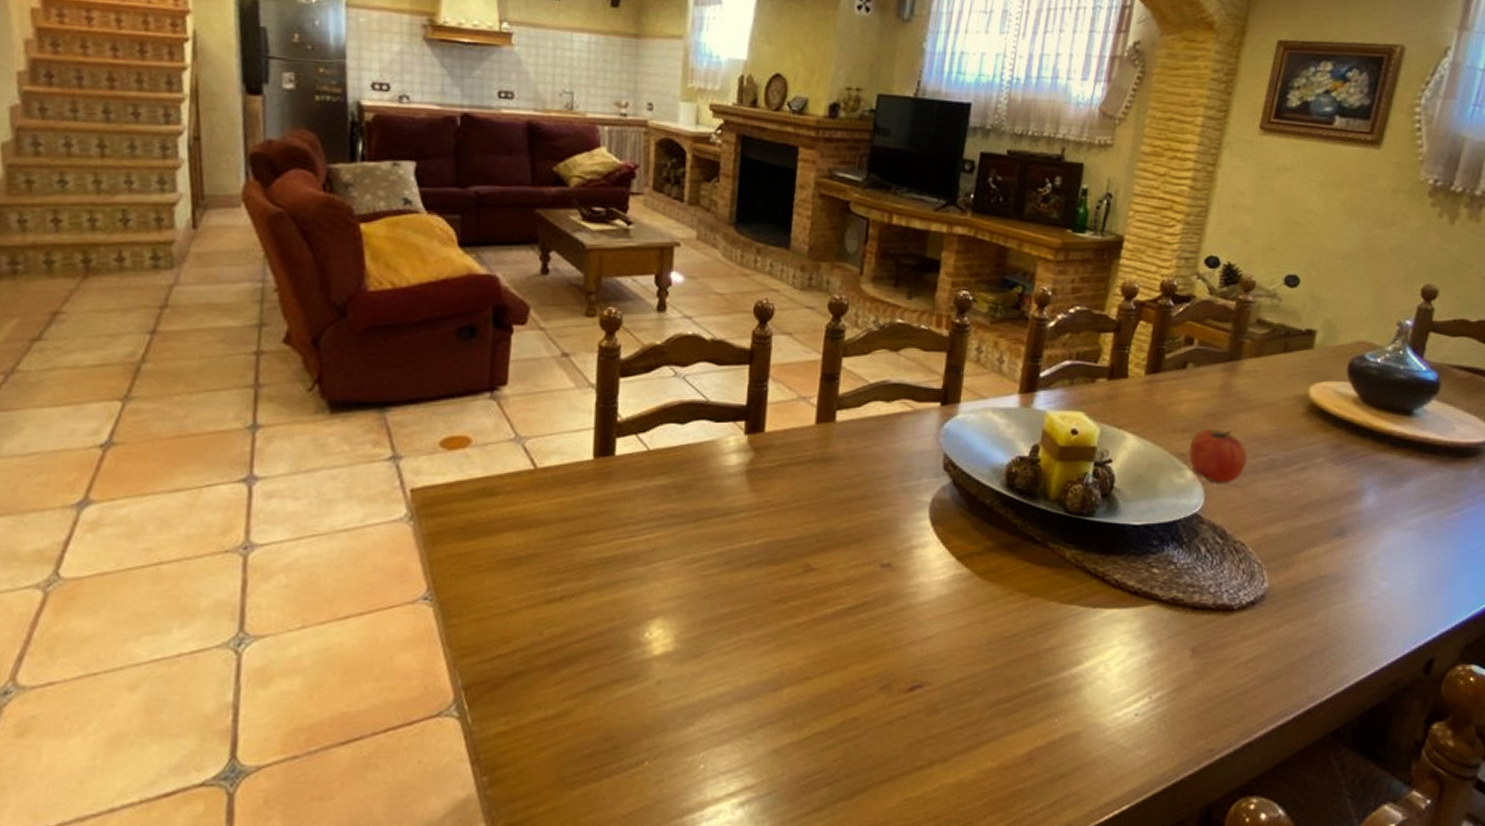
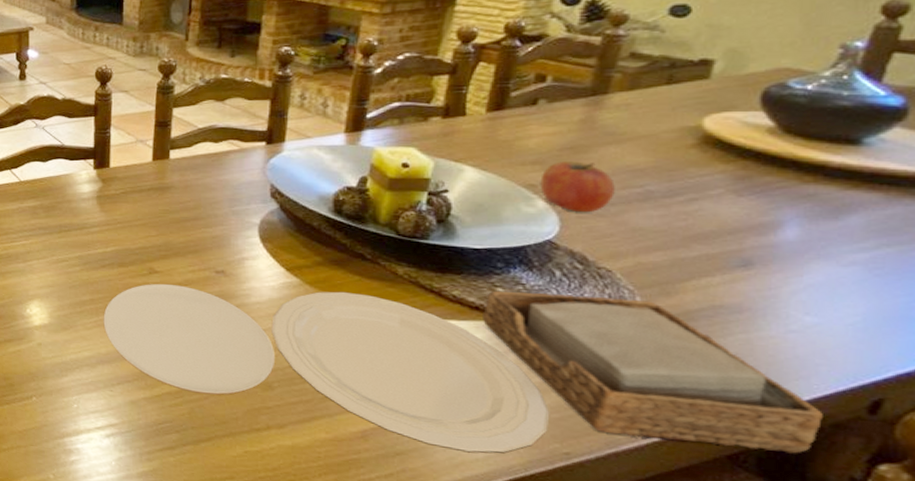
plate: none [745,584,941,729] -> present [103,283,274,395]
plate: none [939,582,1197,764] -> present [271,291,550,454]
napkin holder: none [1141,571,1395,723] -> present [483,290,823,454]

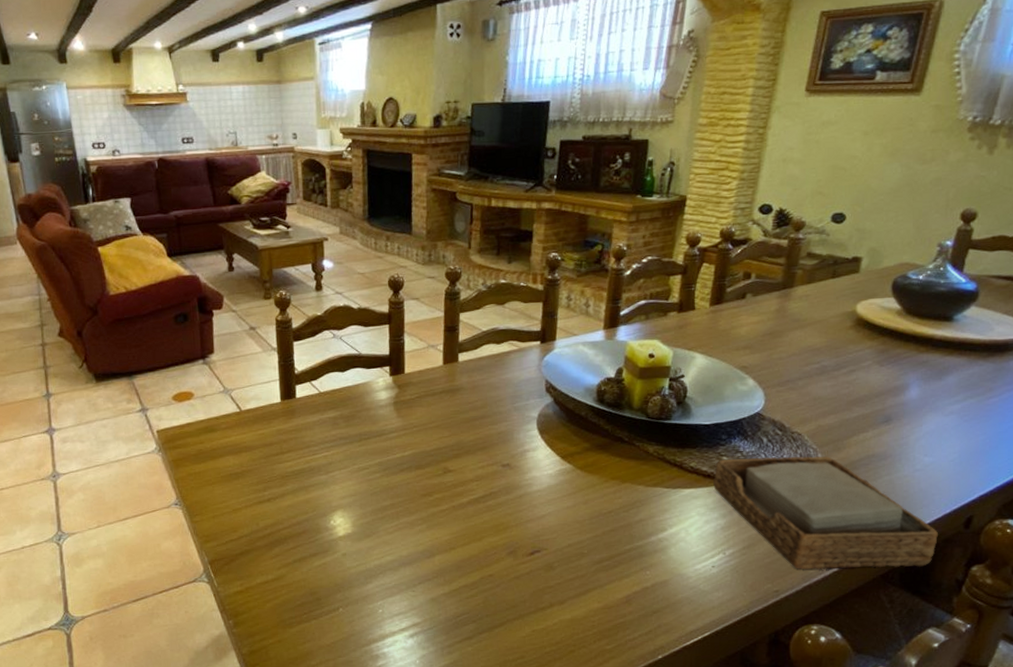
plate: present [103,283,274,395] -> none [403,481,554,583]
plate: present [271,291,550,454] -> none [551,472,764,603]
fruit: present [540,161,615,213] -> none [750,345,801,388]

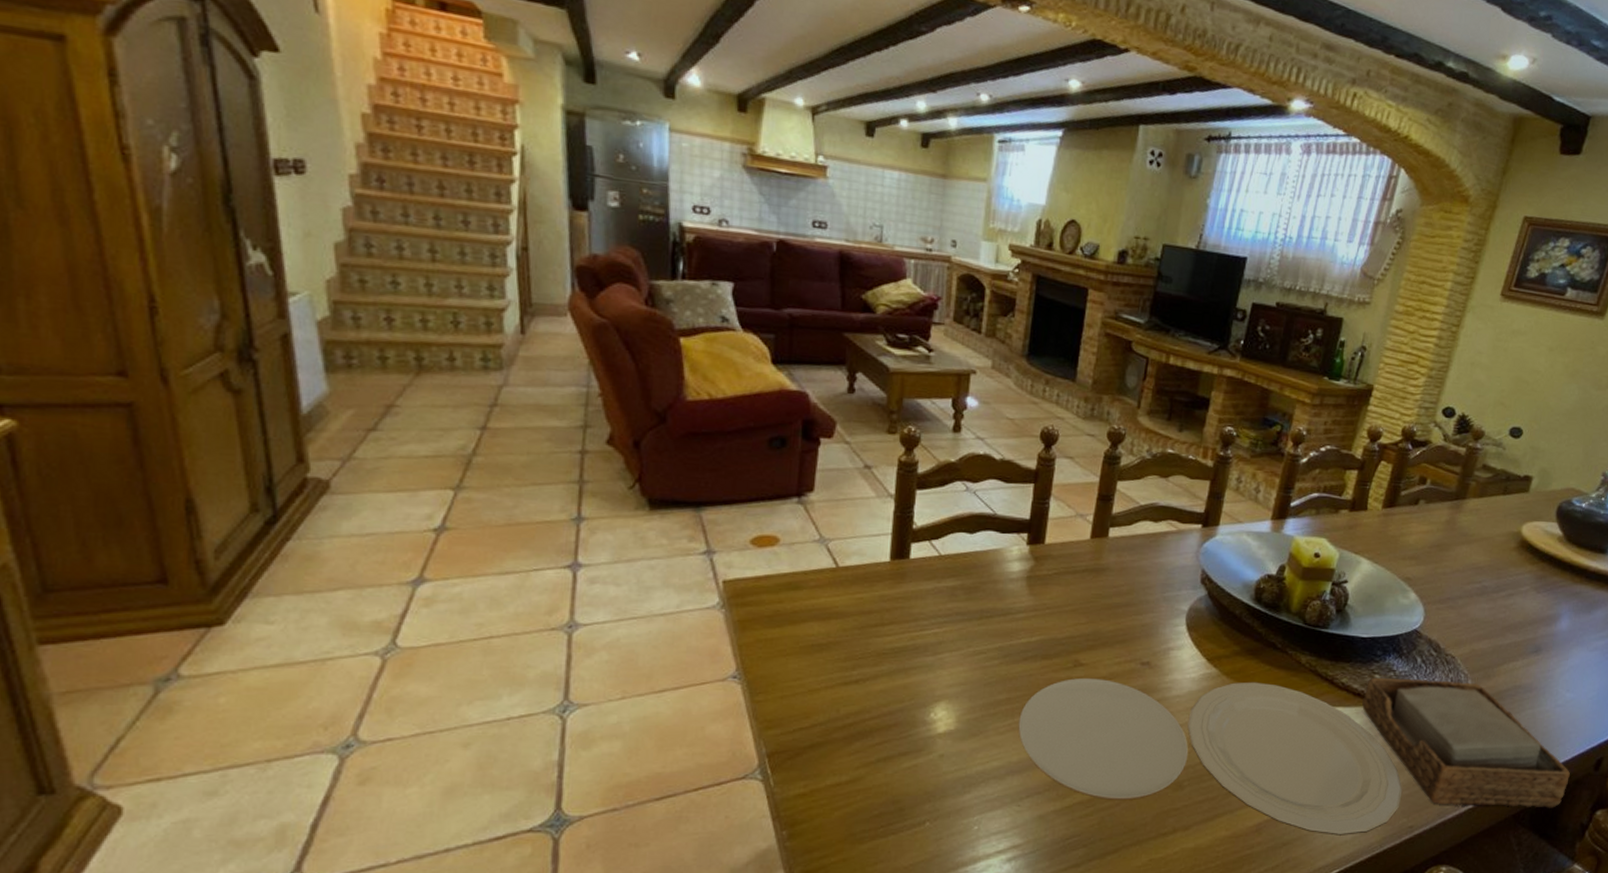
plate: none [403,481,554,583] -> present [1018,677,1188,801]
plate: none [551,472,764,603] -> present [1187,682,1403,836]

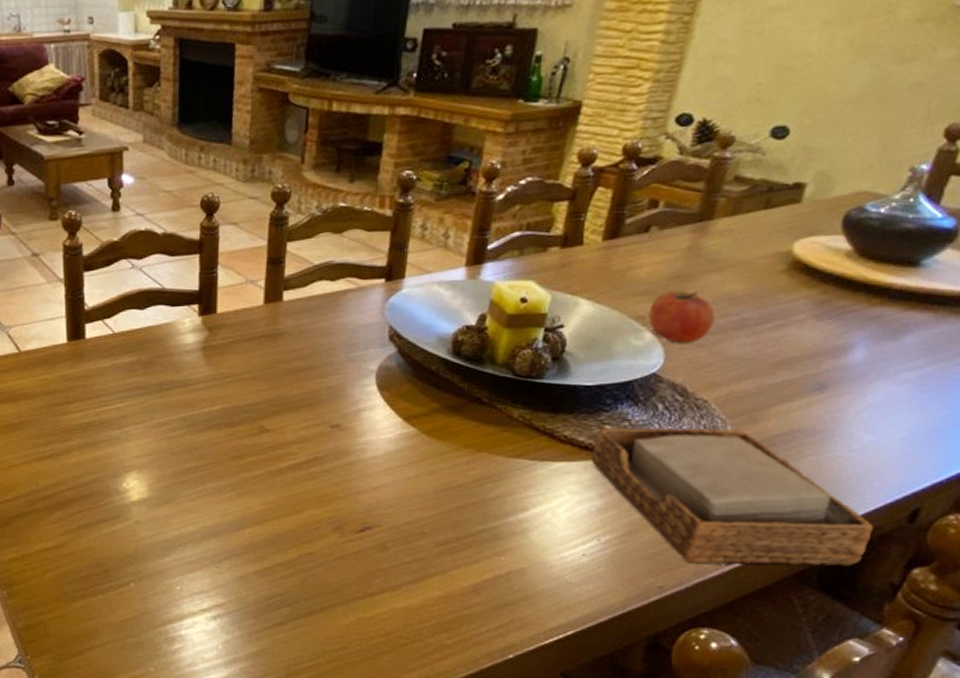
plate: present [1018,677,1188,801] -> none [209,443,390,562]
plate: present [1187,682,1403,836] -> none [387,439,648,596]
fruit: none [1413,557,1463,605] -> present [648,291,715,344]

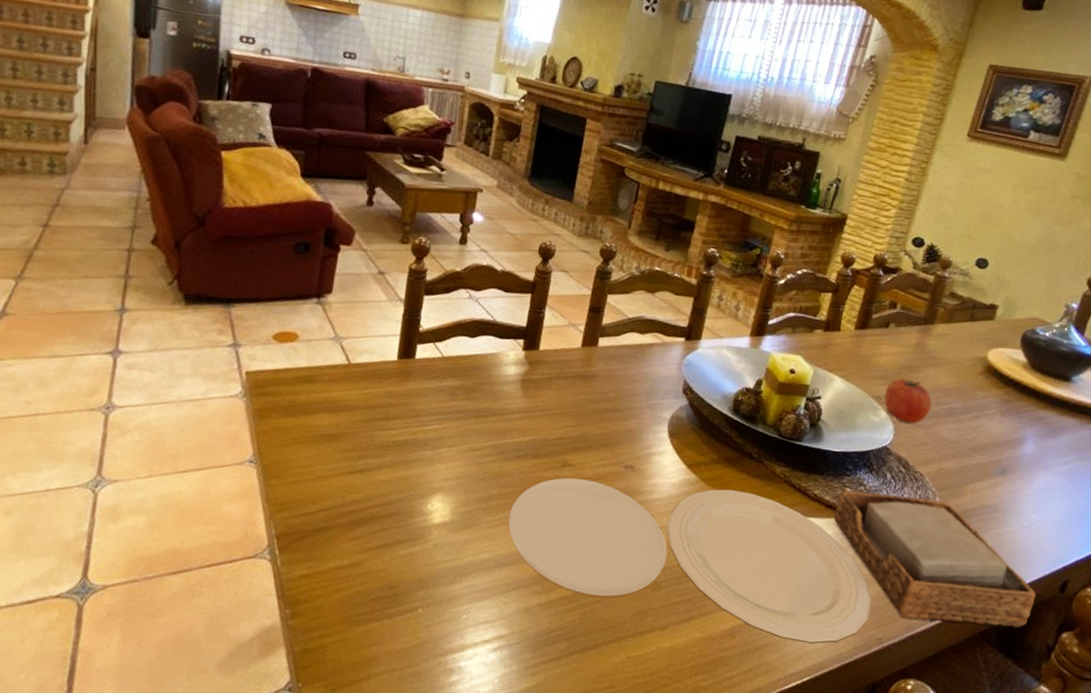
plate: none [209,443,390,562] -> present [508,477,667,598]
plate: none [387,439,648,596] -> present [666,489,872,644]

